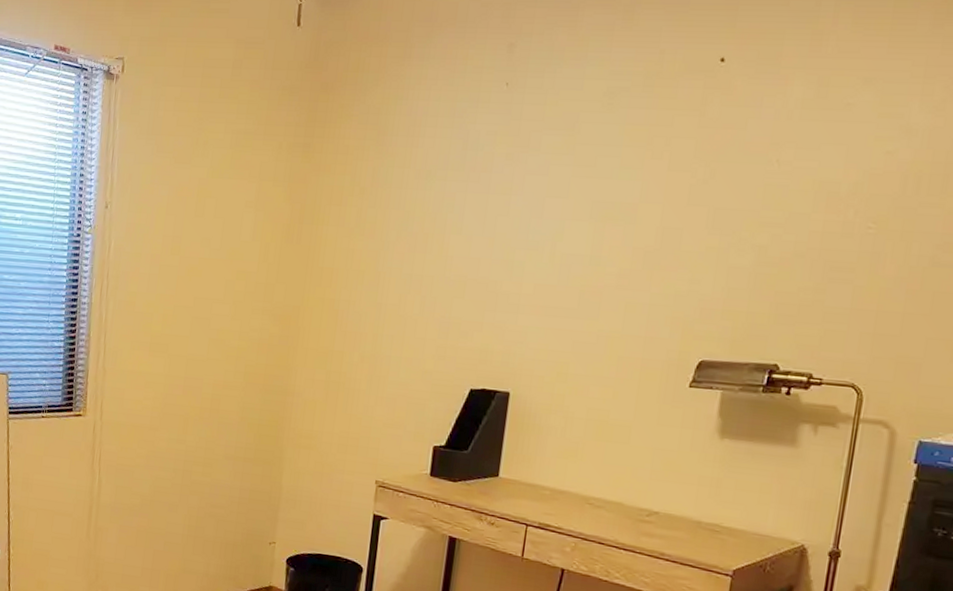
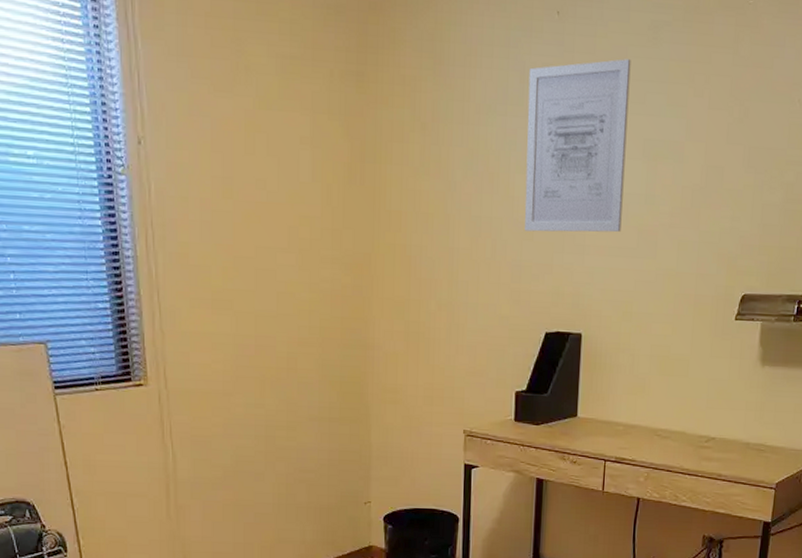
wall art: none [456,124,583,293] -> present [524,59,631,233]

